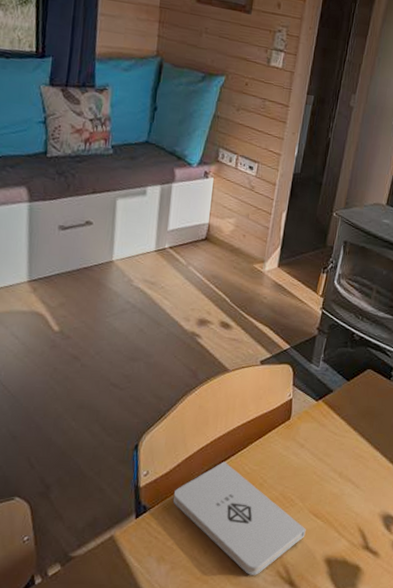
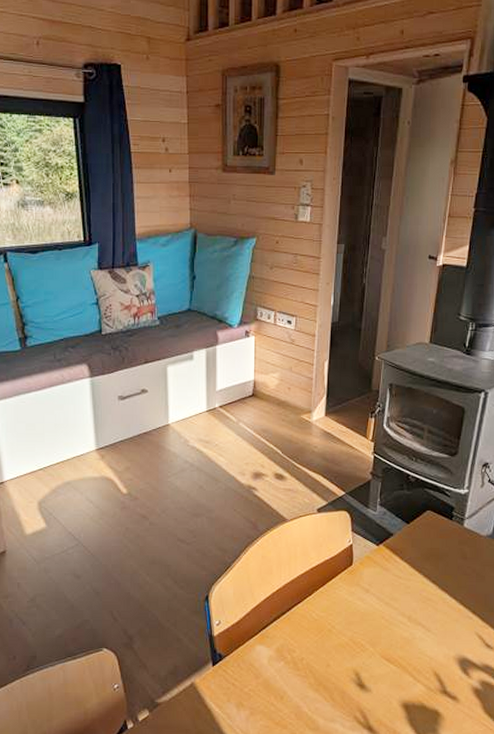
notepad: present [173,461,306,575] -> none [247,609,380,721]

